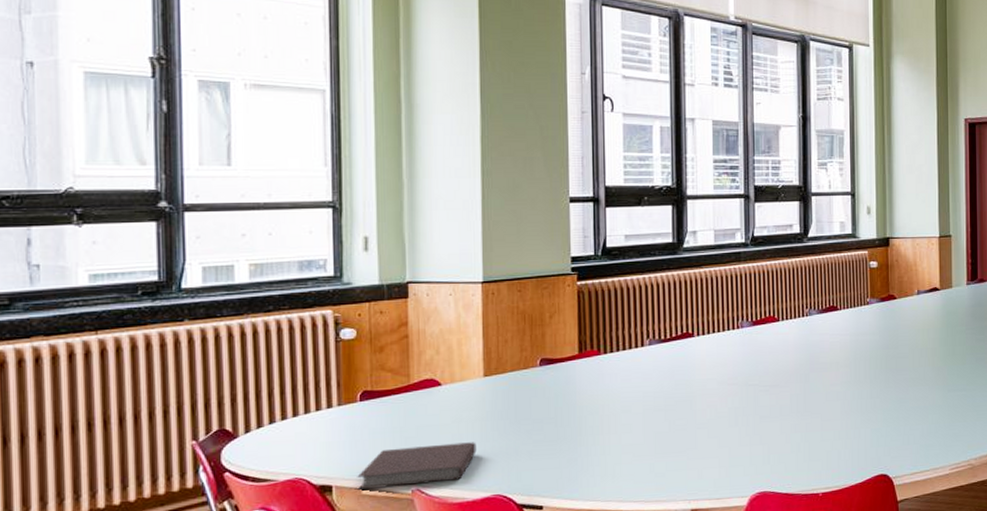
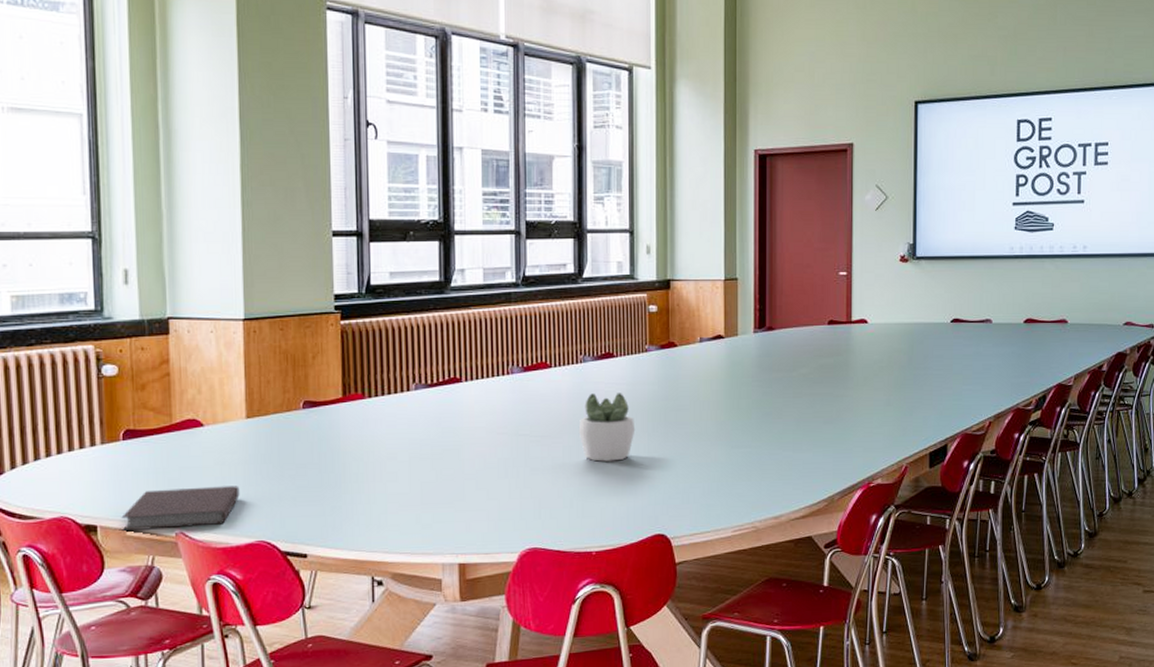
succulent plant: none [805,343,859,408] -> present [578,393,636,462]

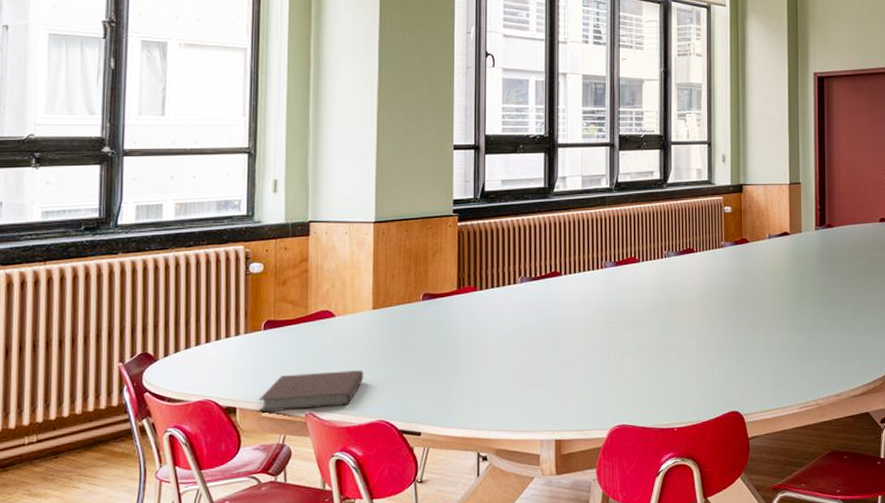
succulent plant: present [578,393,636,462] -> none [662,284,713,346]

